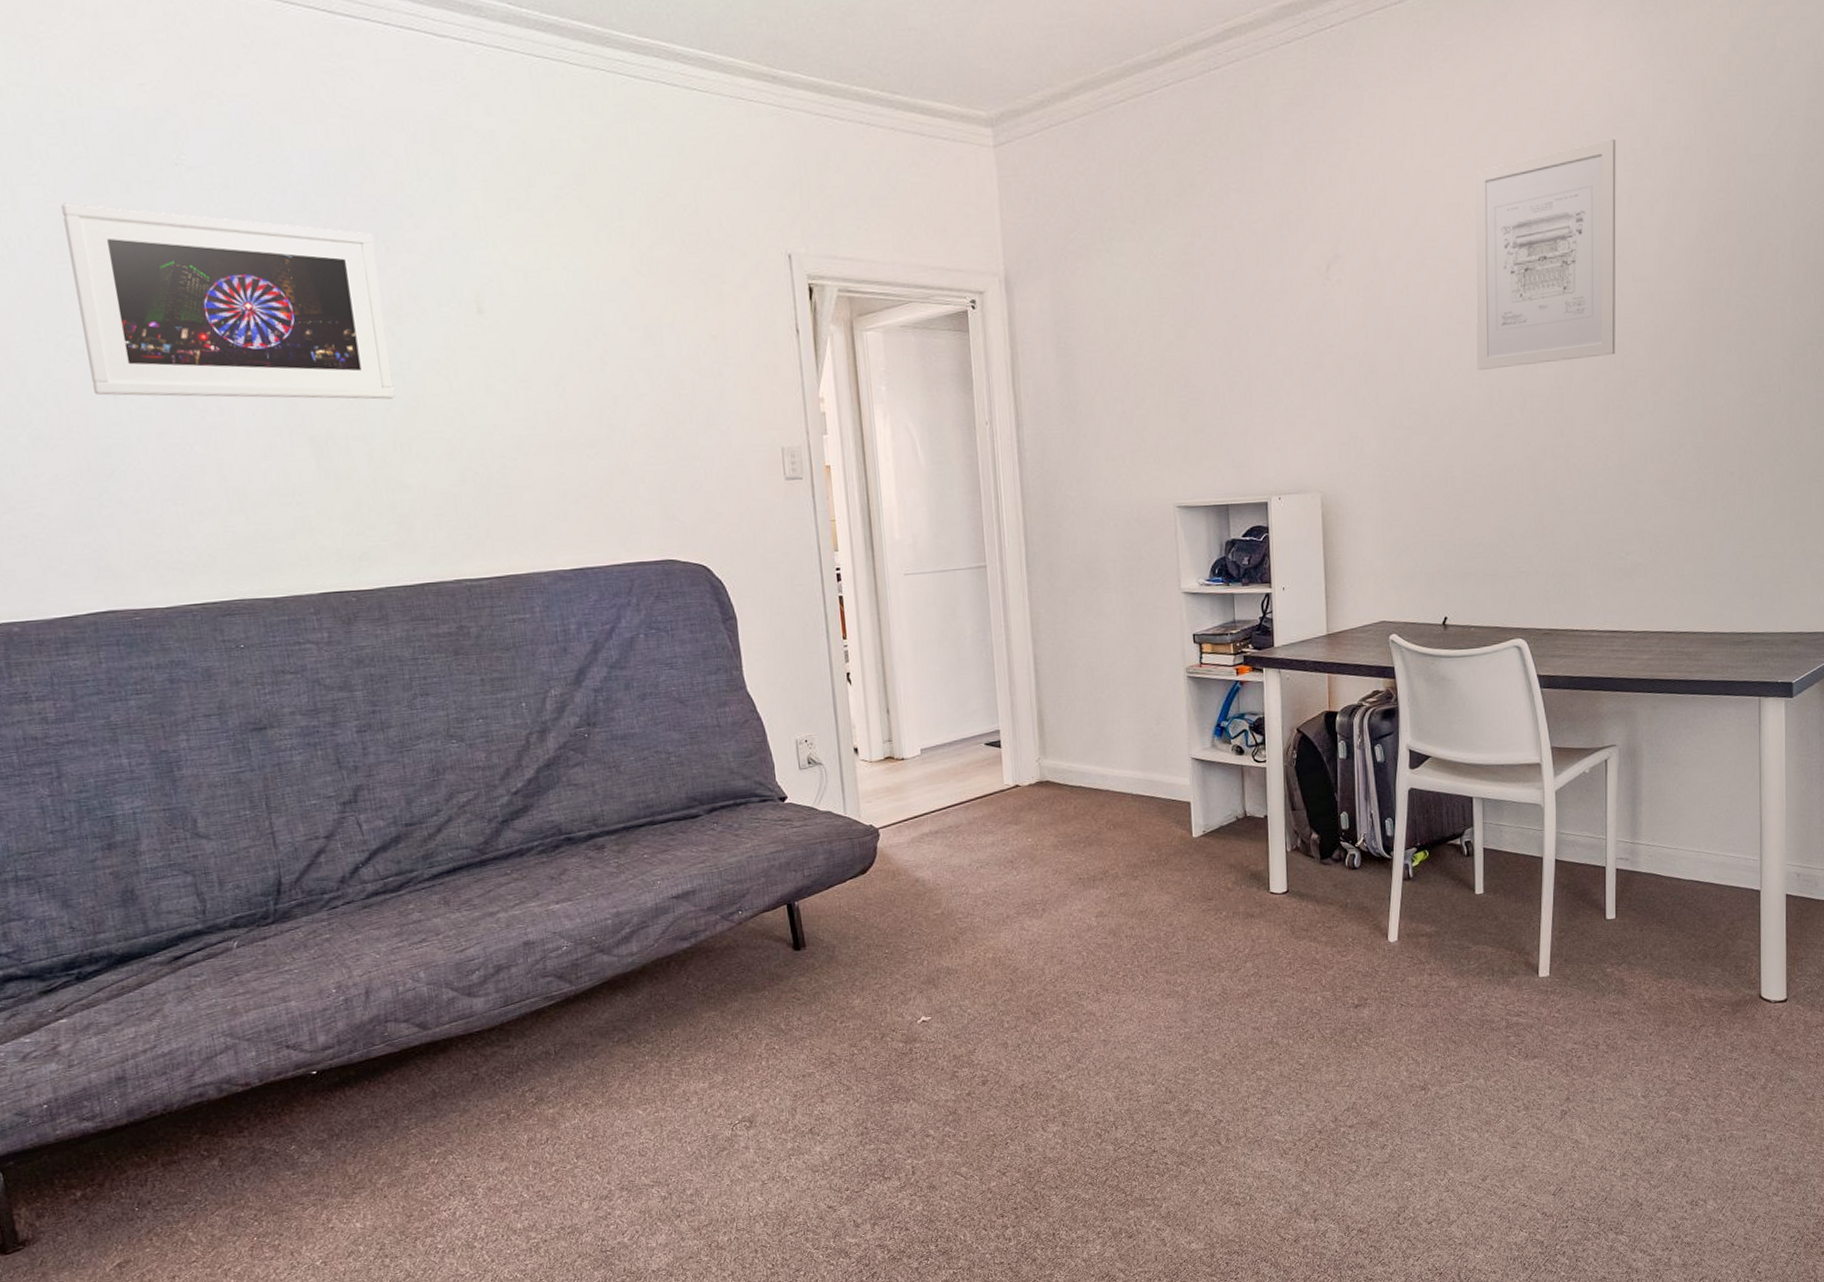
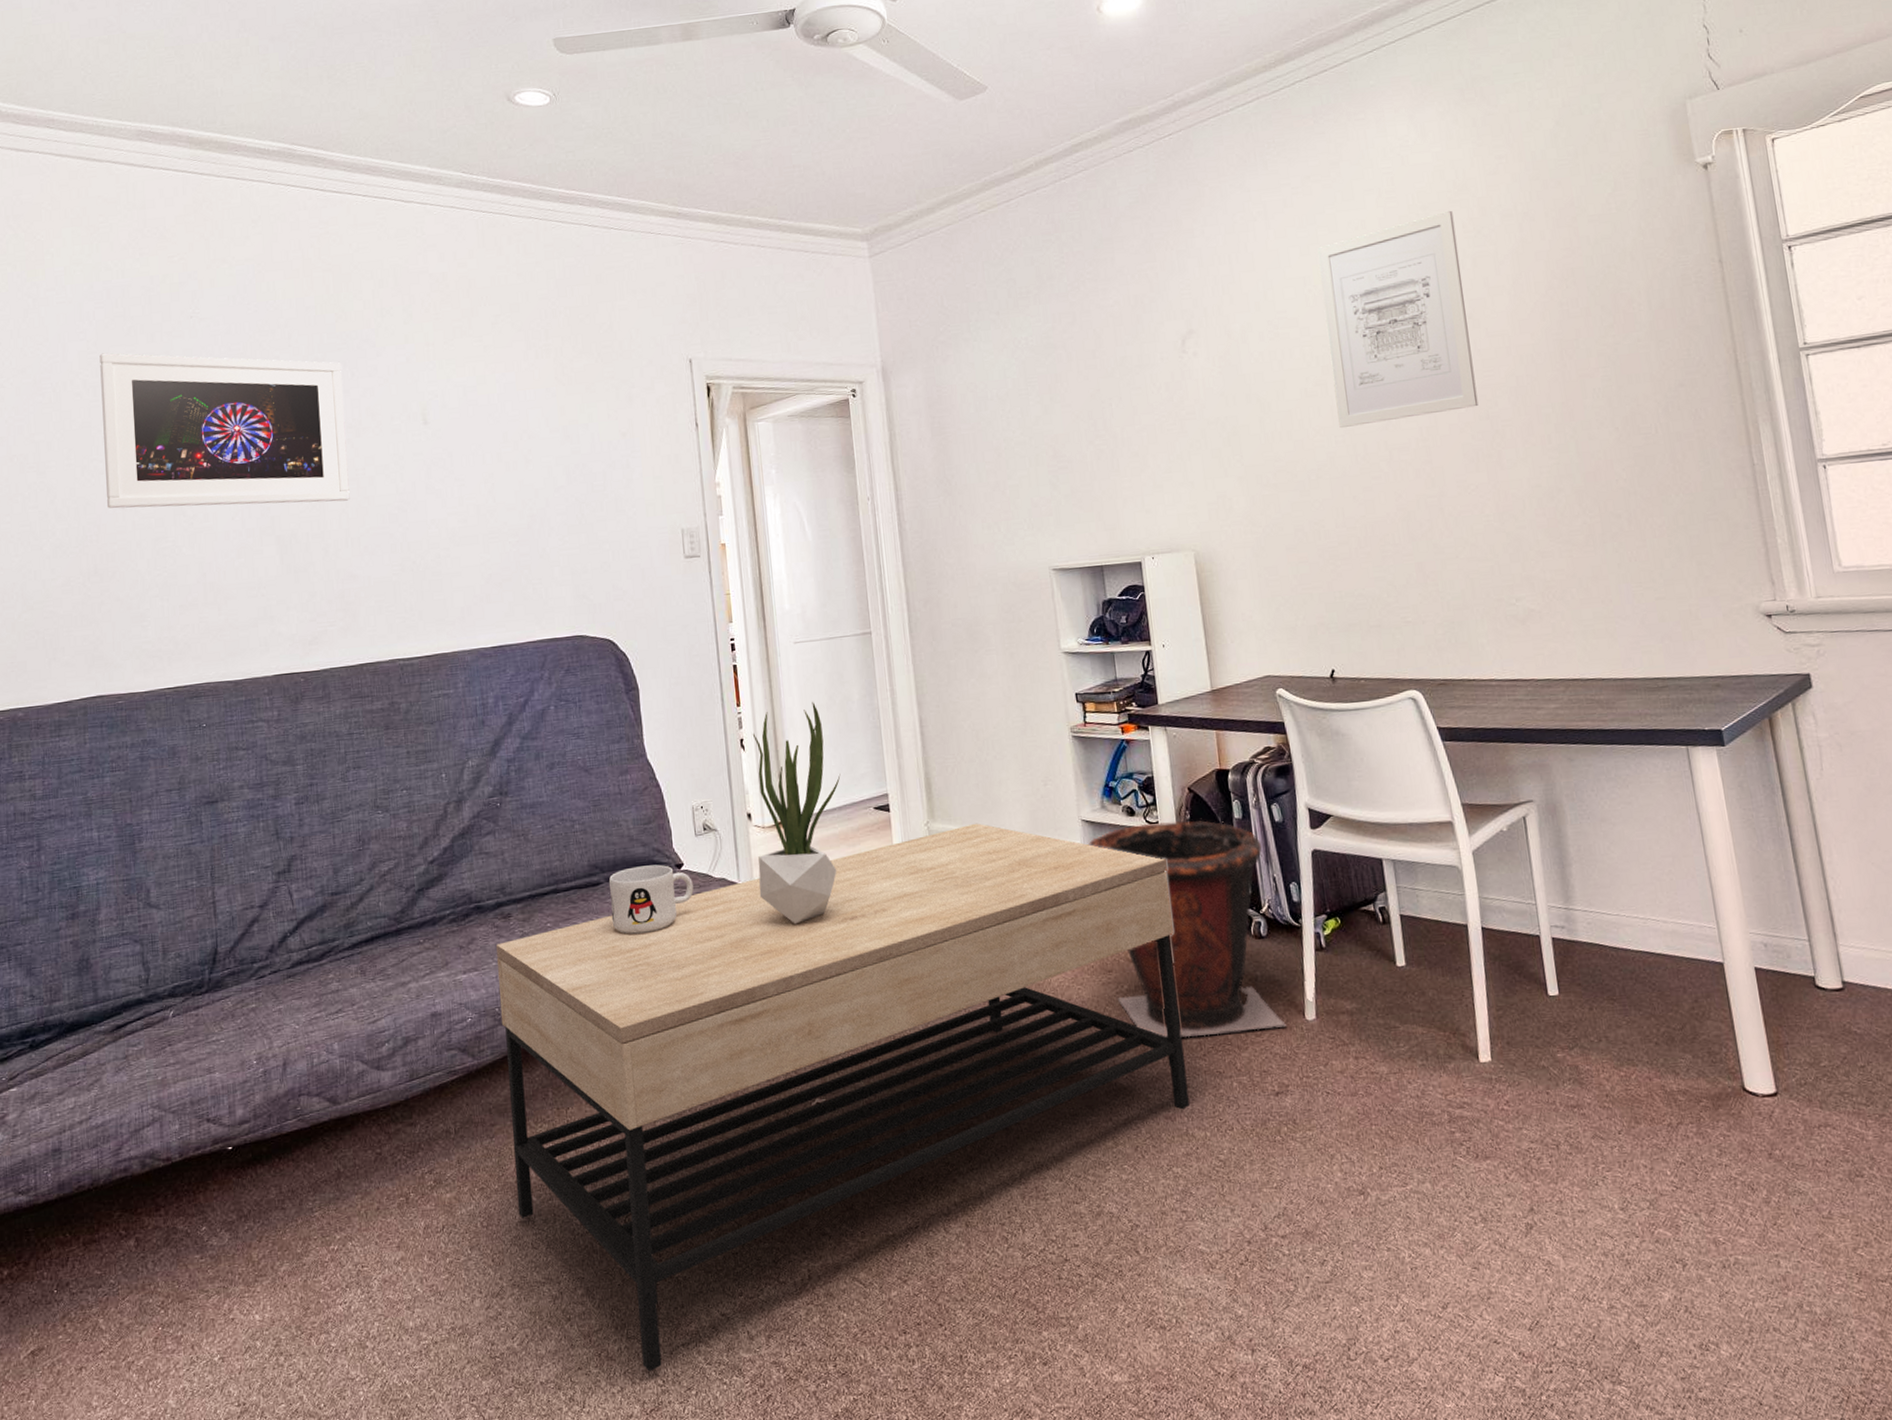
coffee table: none [590,760,1276,1258] -> present [496,823,1190,1372]
mug: none [708,797,798,866] -> present [609,864,694,934]
potted plant: none [859,635,952,856] -> present [752,701,841,925]
waste bin: none [1197,757,1370,959] -> present [1089,818,1286,1038]

